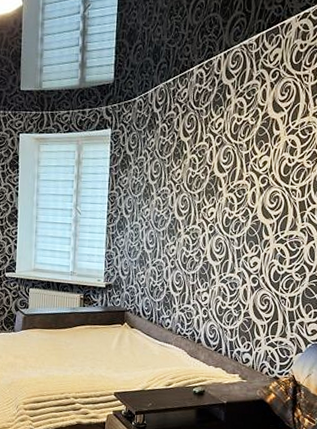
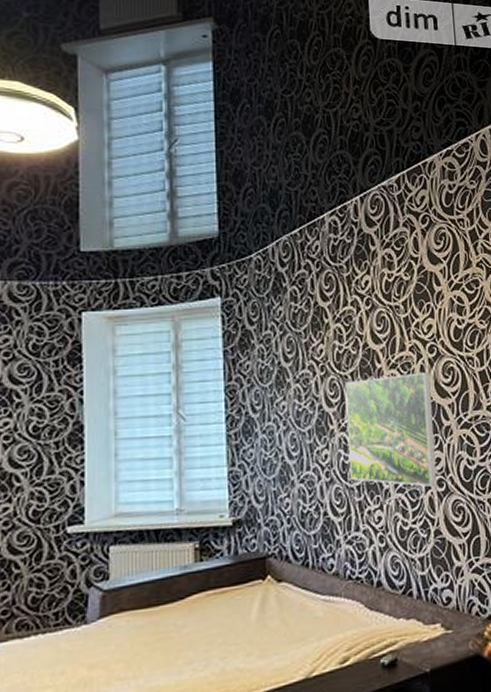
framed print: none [187,197,259,282] -> present [345,372,437,487]

